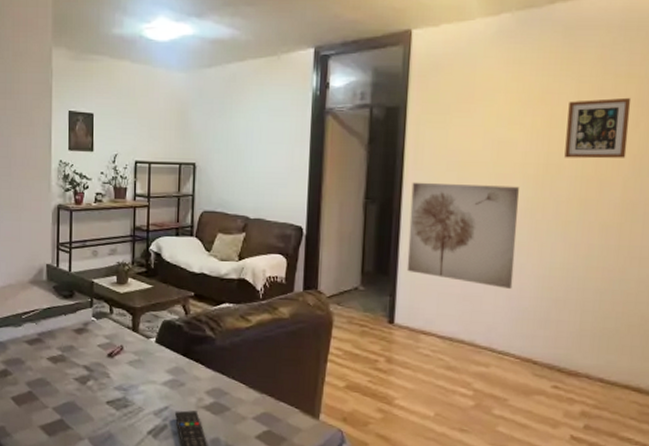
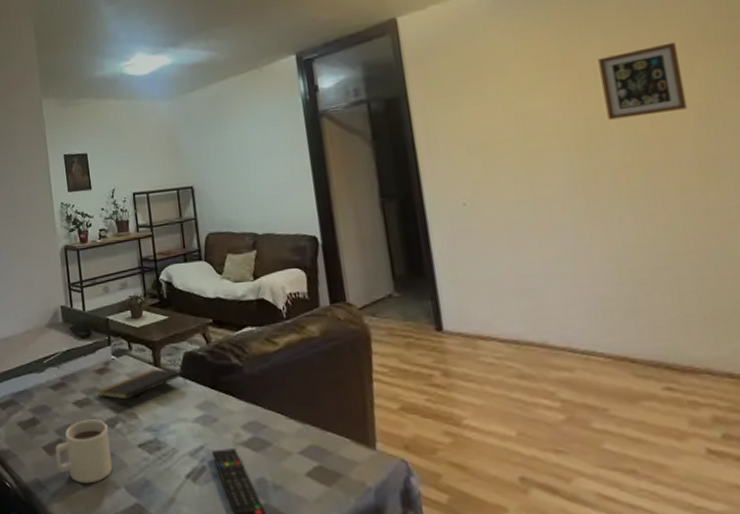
mug: none [23,375,80,434] -> present [55,419,113,484]
notepad: none [73,333,162,360] -> present [97,368,188,400]
wall art: present [406,182,519,289] -> none [431,159,581,277]

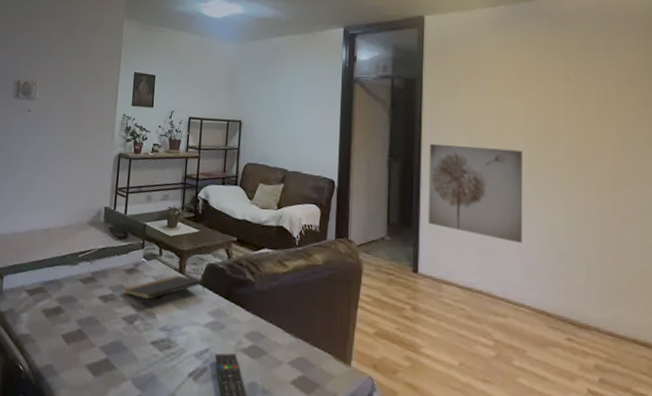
mug: present [55,419,113,484] -> none [72,314,127,374]
wall art: none [431,159,581,277] -> present [427,143,523,243]
picture frame: present [598,42,688,120] -> none [559,77,612,129]

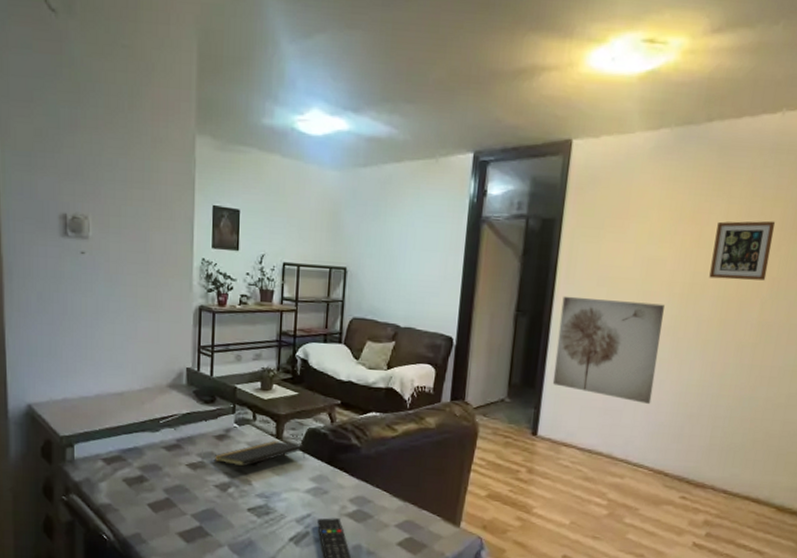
picture frame: none [559,77,612,129] -> present [709,220,776,281]

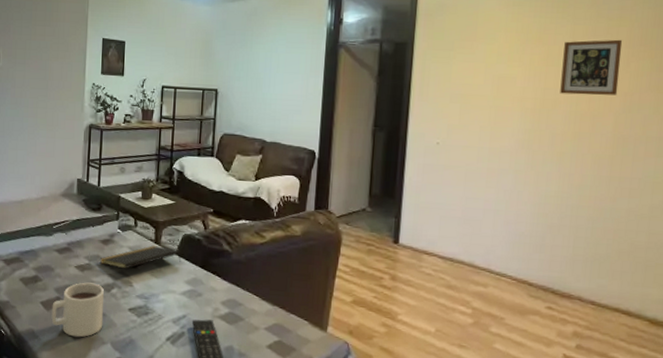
mug: none [160,481,220,541] -> present [51,282,104,338]
wall art: present [552,296,665,404] -> none [411,112,517,214]

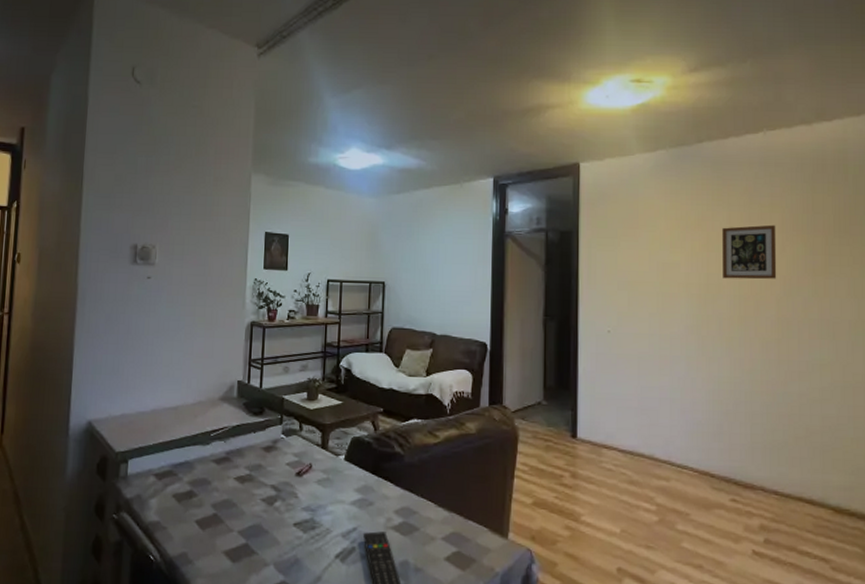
mug: present [51,282,104,338] -> none [207,495,266,560]
notepad: present [99,245,182,269] -> none [261,451,351,479]

